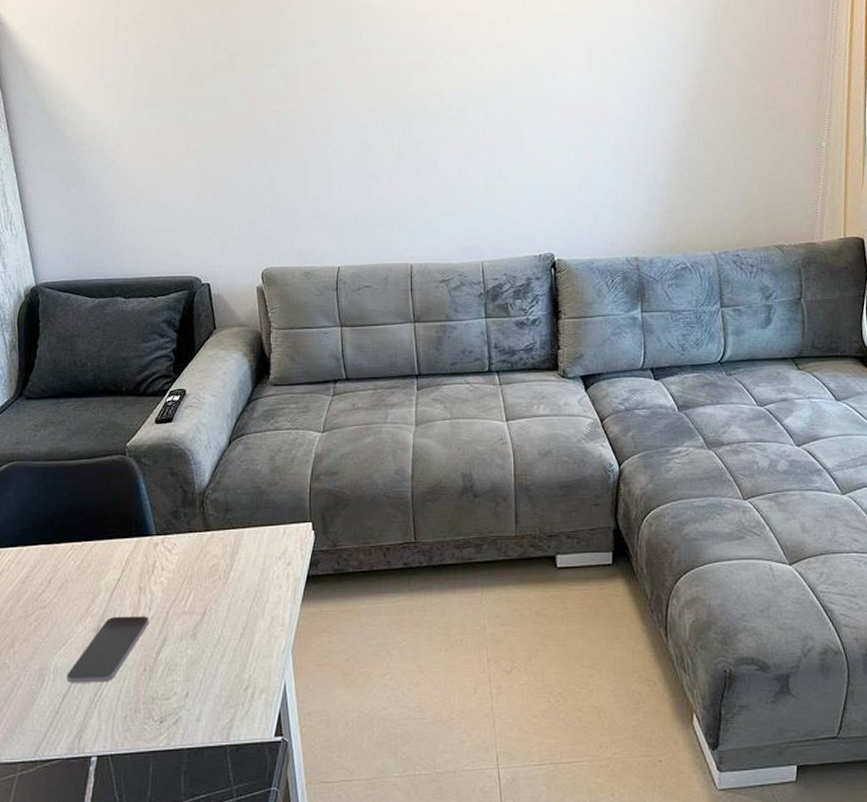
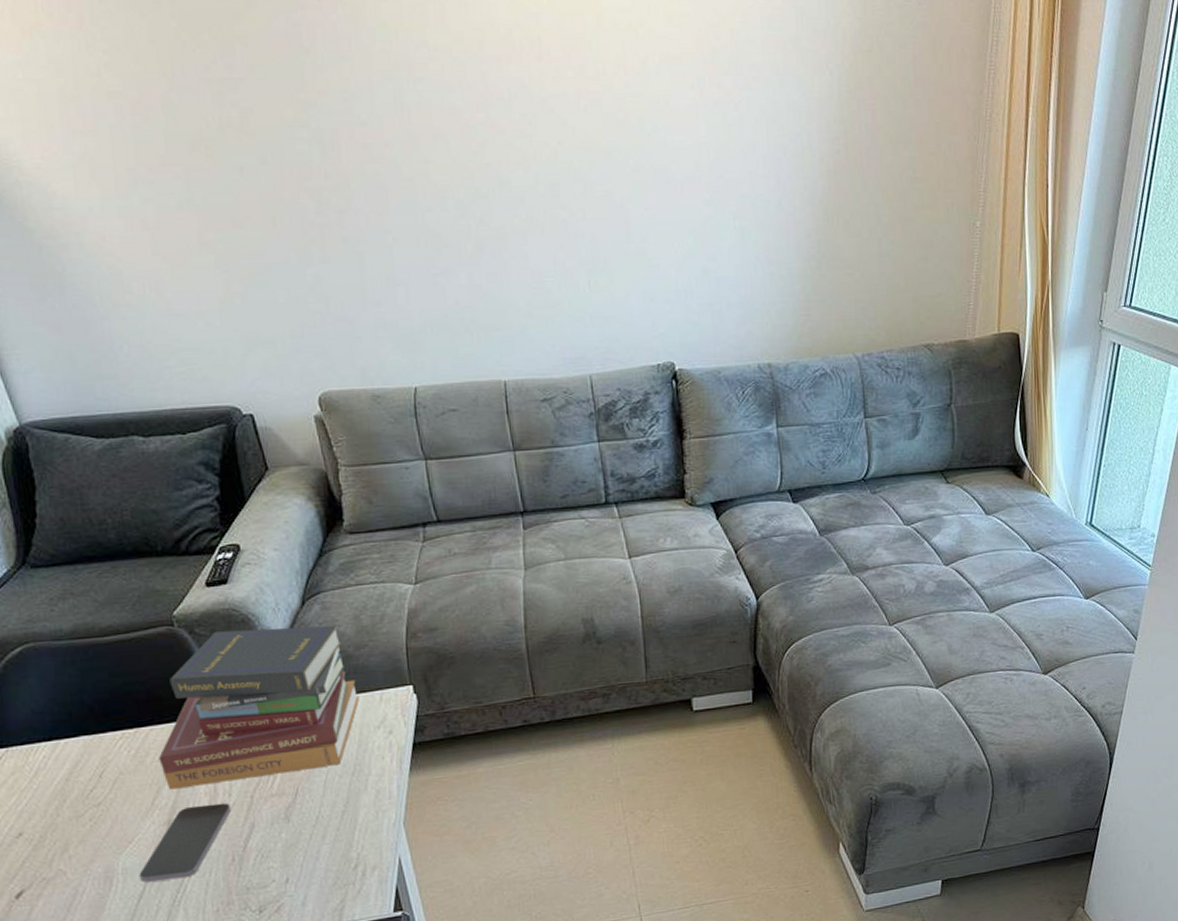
books: none [97,462,266,599] -> present [159,625,359,790]

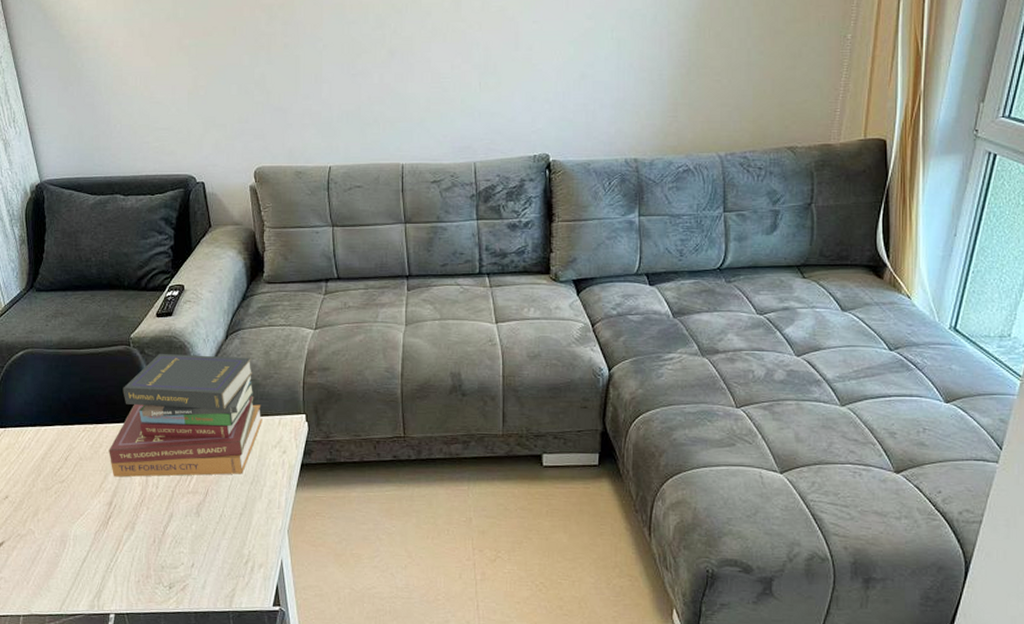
smartphone: present [139,802,232,883] -> none [85,492,157,551]

